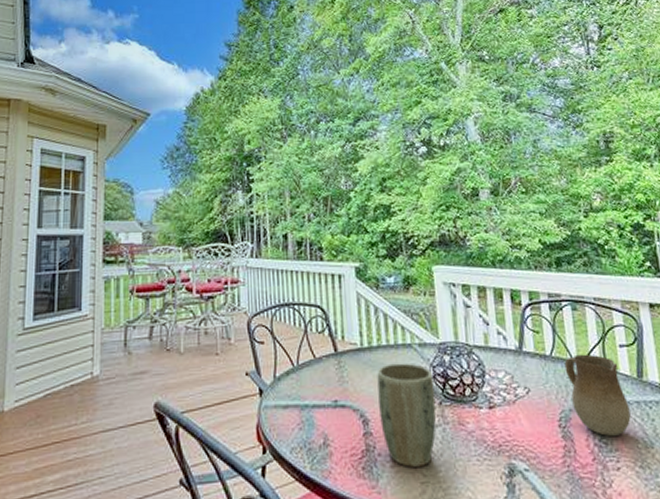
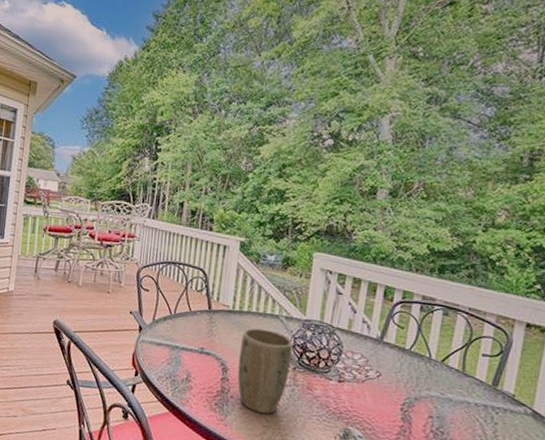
ceramic jug: present [564,354,631,436] -> none [419,354,476,429]

